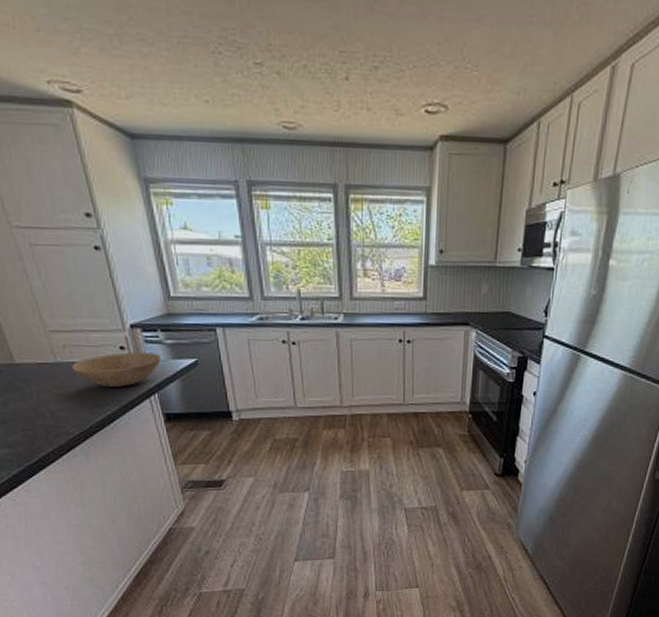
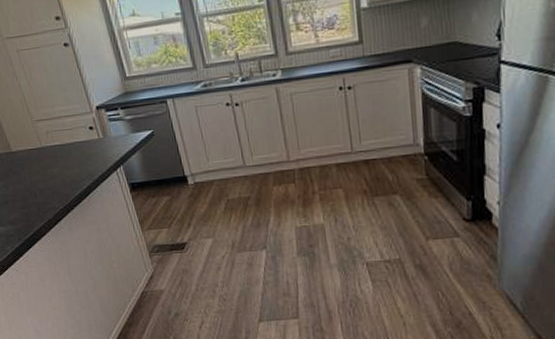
bowl: present [72,351,161,387] -> none [54,129,123,164]

